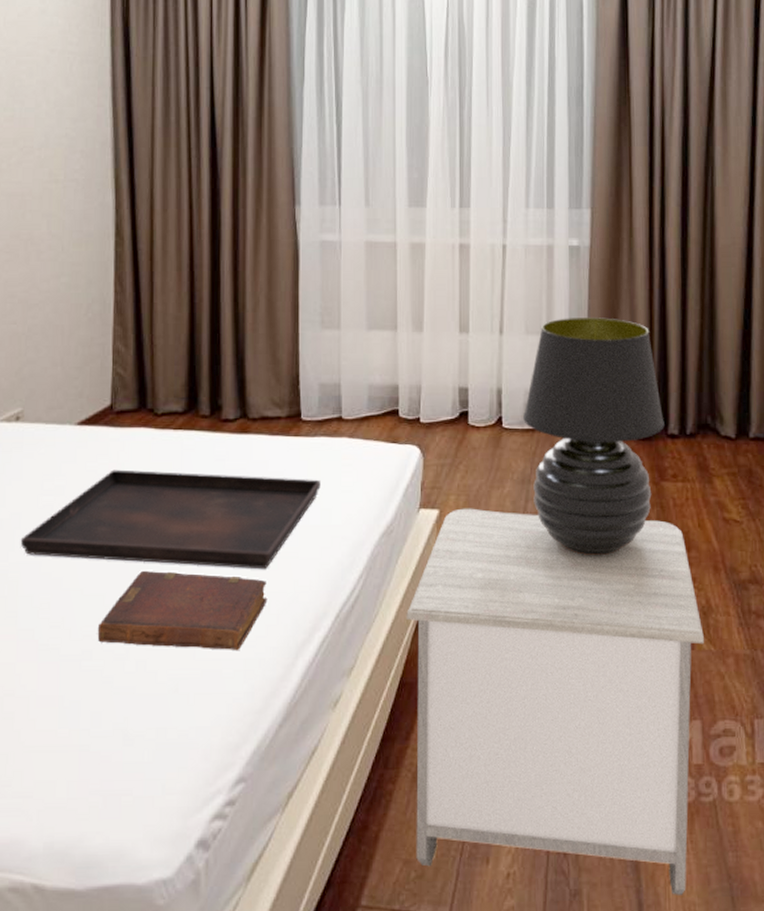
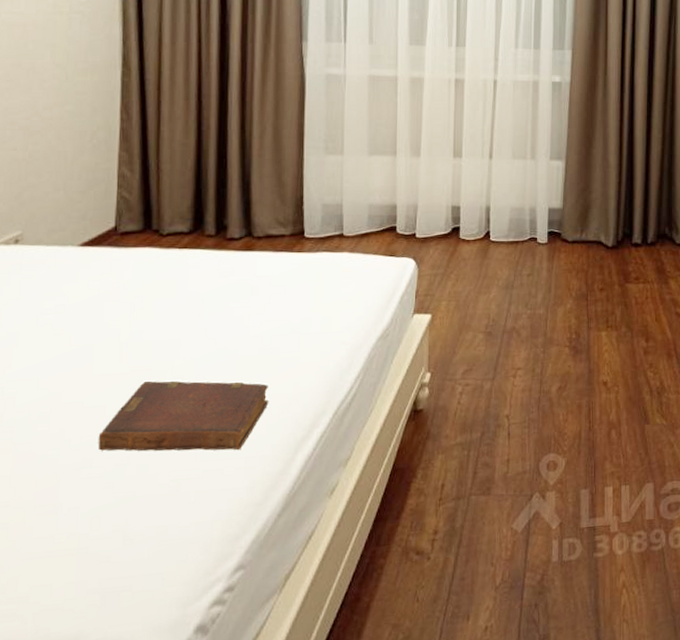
serving tray: present [20,469,321,570] -> none [17,287,322,375]
nightstand: present [406,508,704,895] -> none [400,312,657,631]
table lamp: present [523,317,665,556] -> none [509,144,630,350]

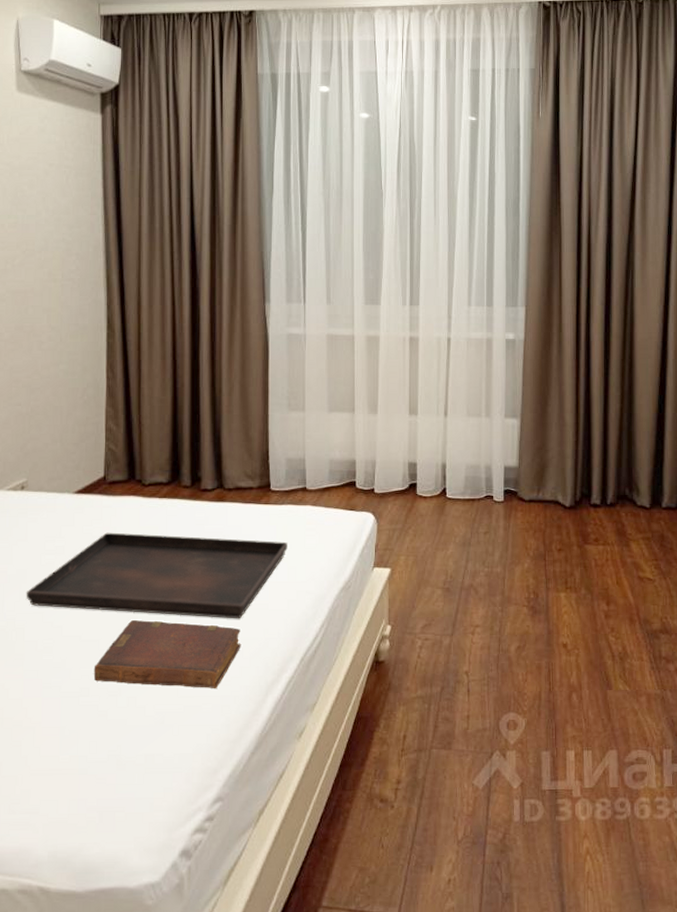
serving tray: none [17,287,322,375] -> present [26,532,288,619]

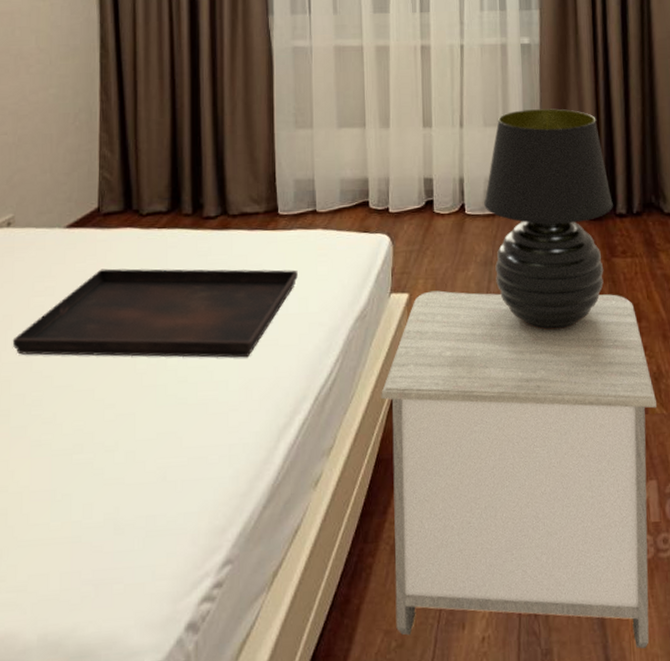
diary: present [93,620,241,688] -> none [87,364,250,437]
nightstand: none [362,567,620,898] -> present [381,290,657,649]
table lamp: none [465,402,588,609] -> present [484,108,613,331]

